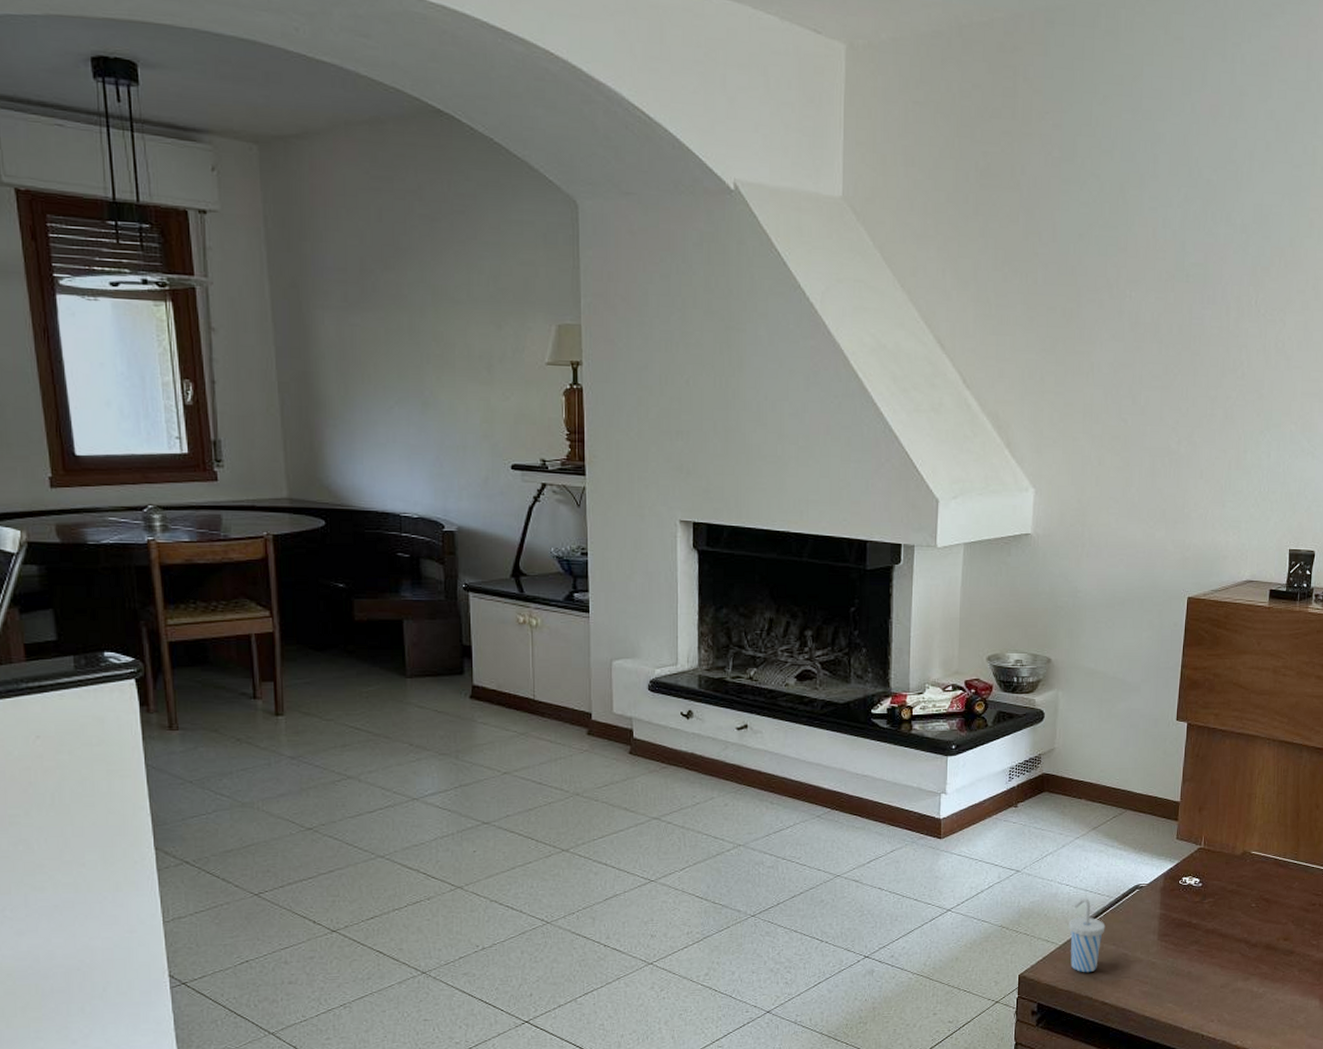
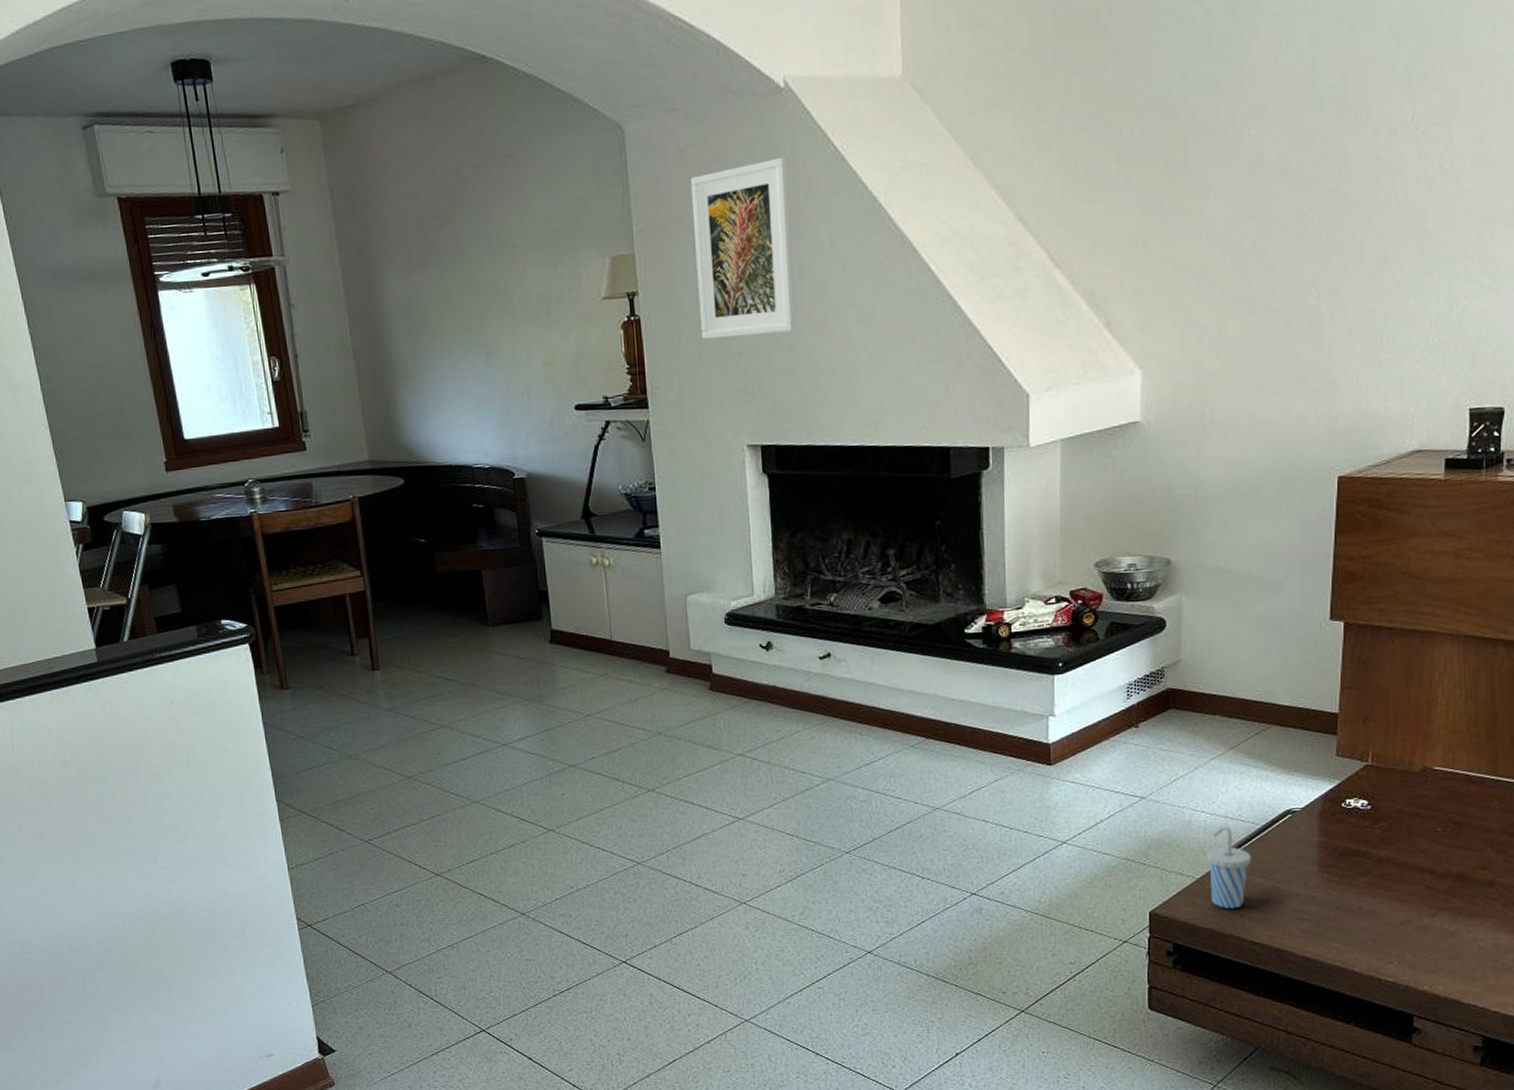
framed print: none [640,254,733,419] -> present [690,157,796,339]

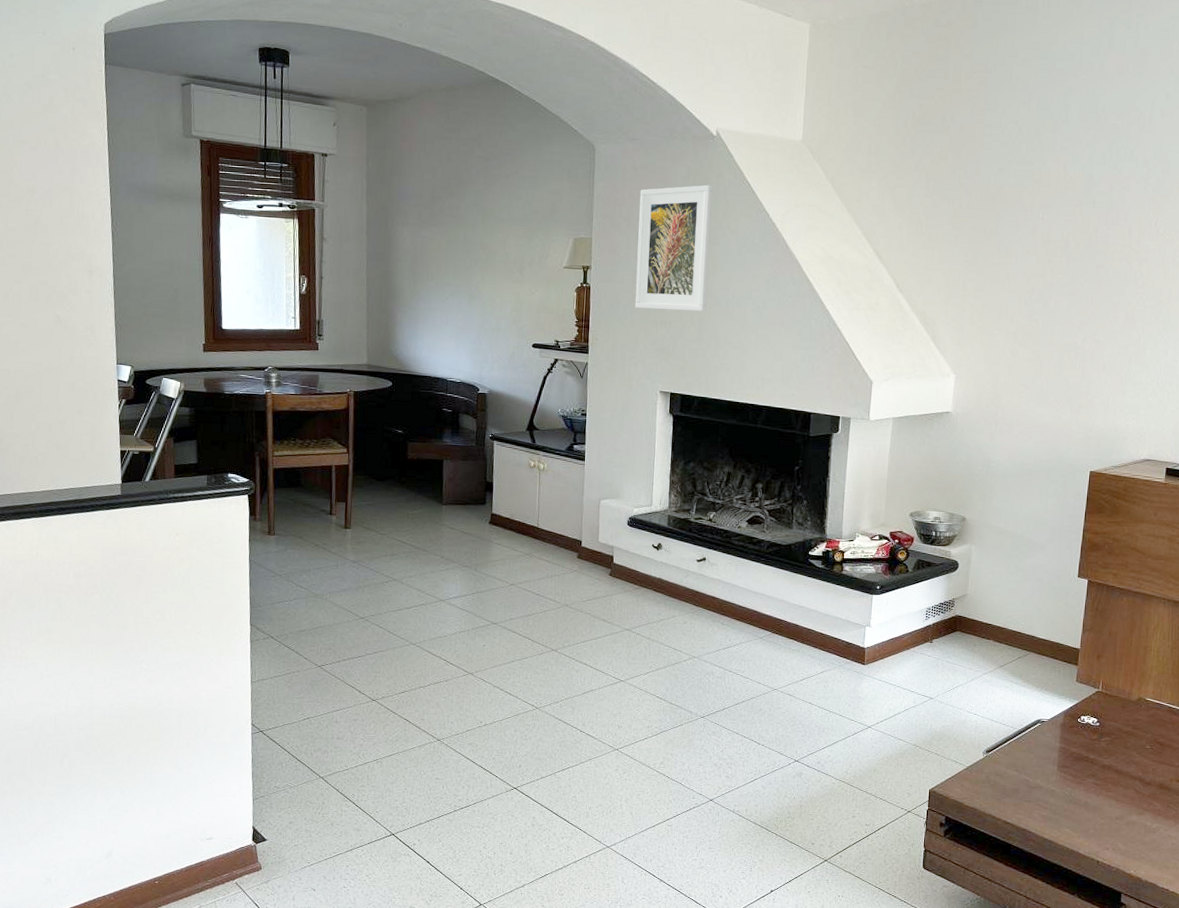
cup: present [1206,825,1252,909] -> none [975,726,1009,794]

